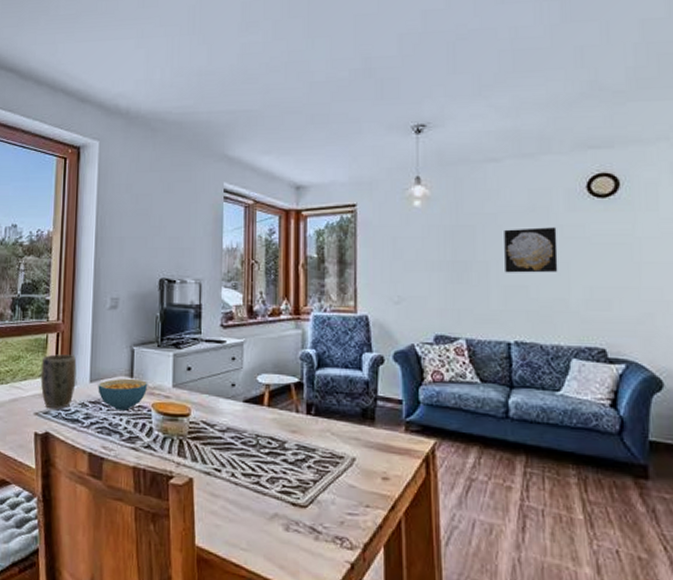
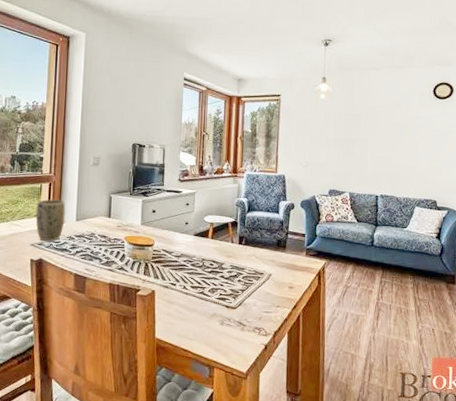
cereal bowl: present [98,378,148,411] -> none [82,218,122,242]
wall art: present [504,227,558,273] -> none [378,117,412,149]

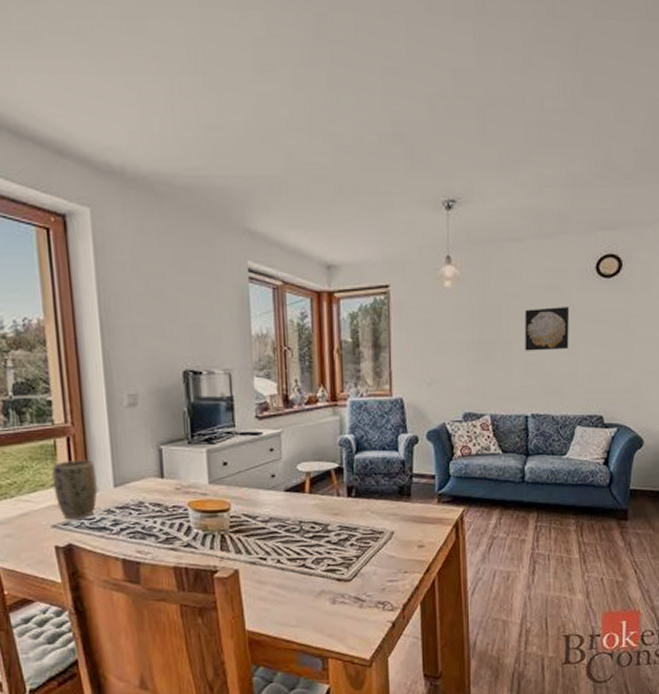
wall art: none [378,117,412,149] -> present [525,307,570,351]

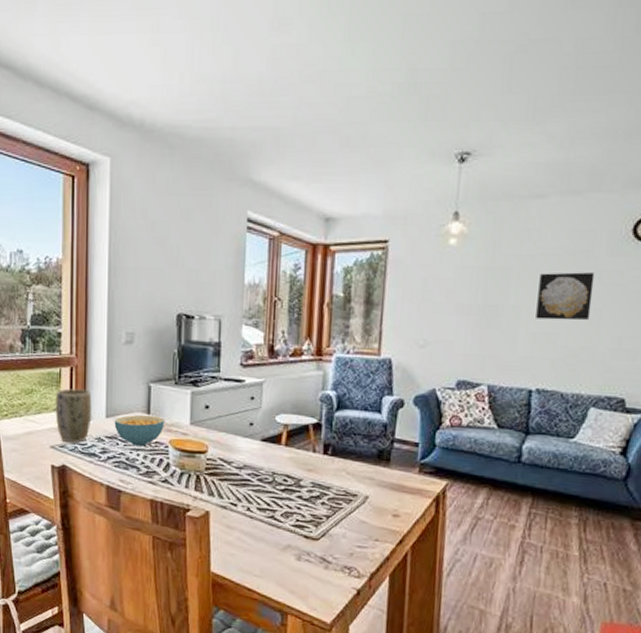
cereal bowl: none [124,479,182,513] -> present [114,414,166,446]

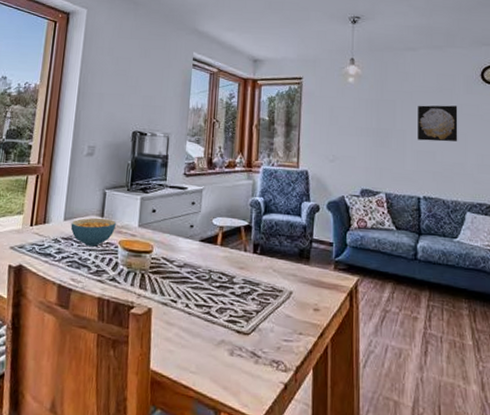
plant pot: present [55,388,92,443] -> none [18,194,53,244]

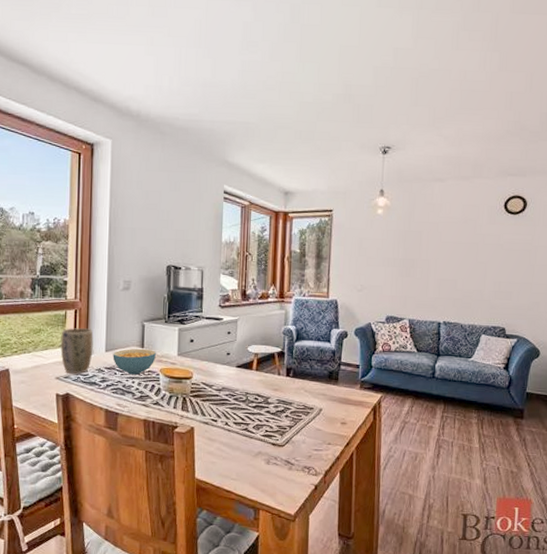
plant pot: none [18,194,53,244] -> present [60,328,93,374]
wall art: present [418,105,458,142] -> none [441,235,480,271]

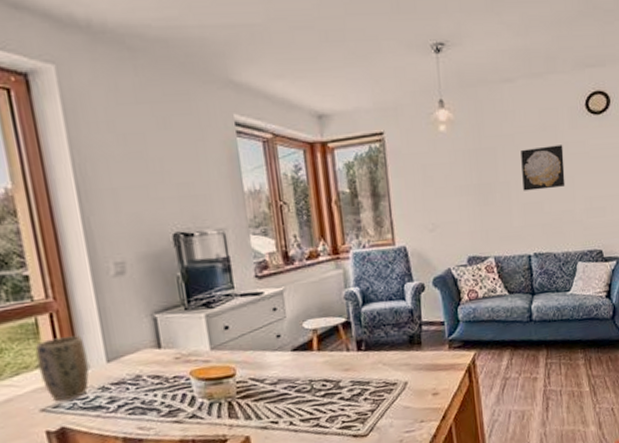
cereal bowl: present [113,348,157,375] -> none [118,348,181,386]
wall art: none [441,235,480,271] -> present [521,145,565,191]

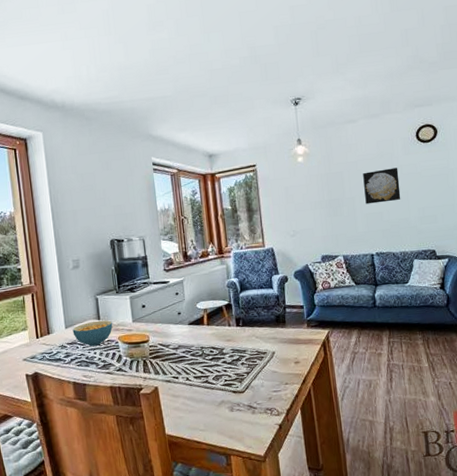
plant pot: present [34,335,89,401] -> none [22,309,54,354]
cereal bowl: none [118,348,181,386] -> present [72,320,113,346]

